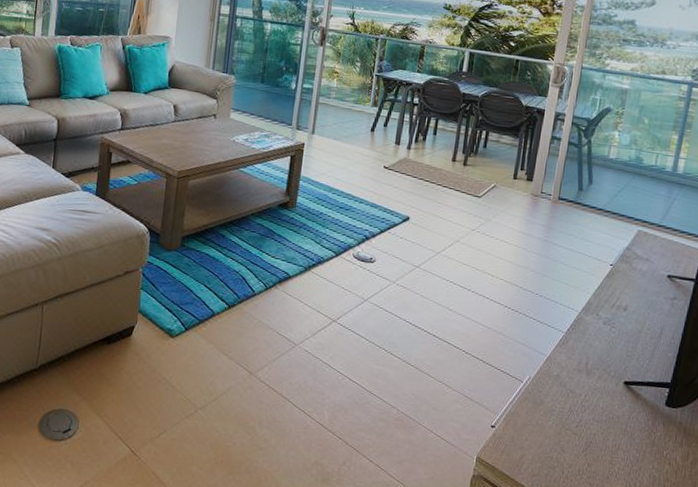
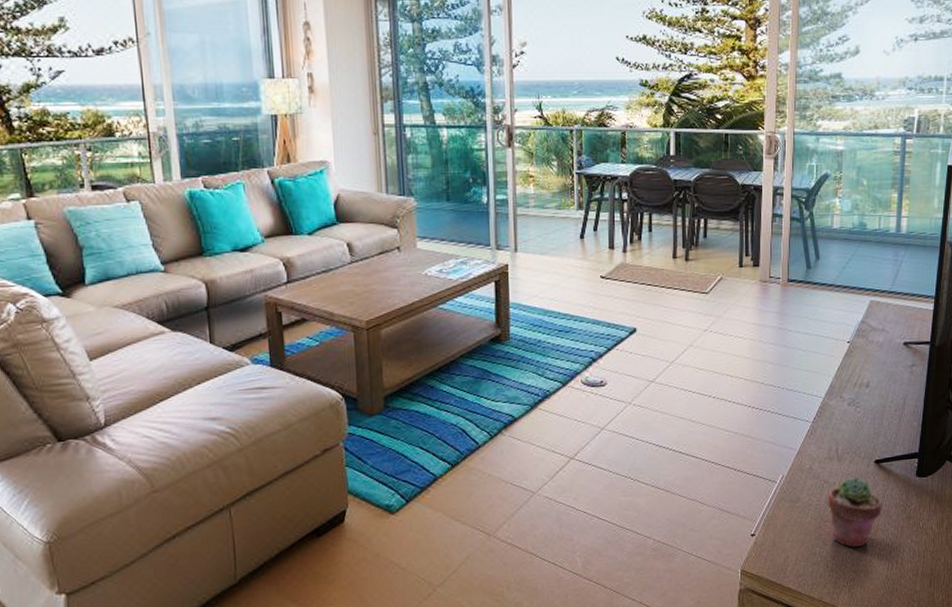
potted succulent: none [570,393,627,461] -> present [827,476,883,547]

